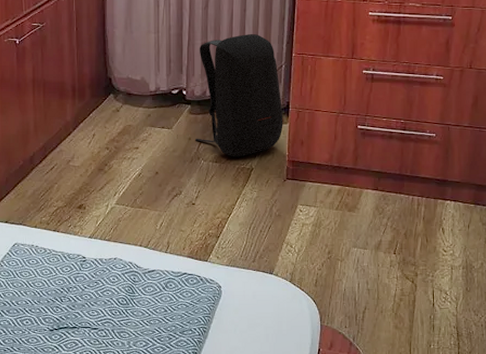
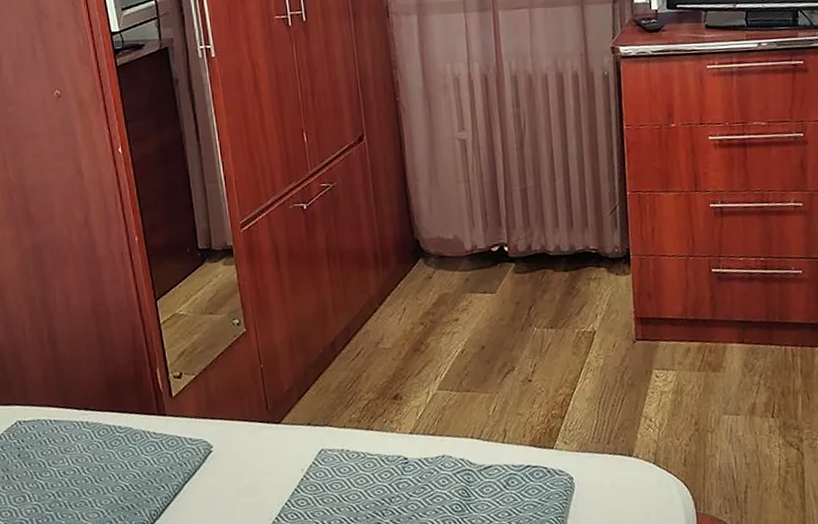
backpack: present [194,34,283,157] -> none [517,173,626,320]

